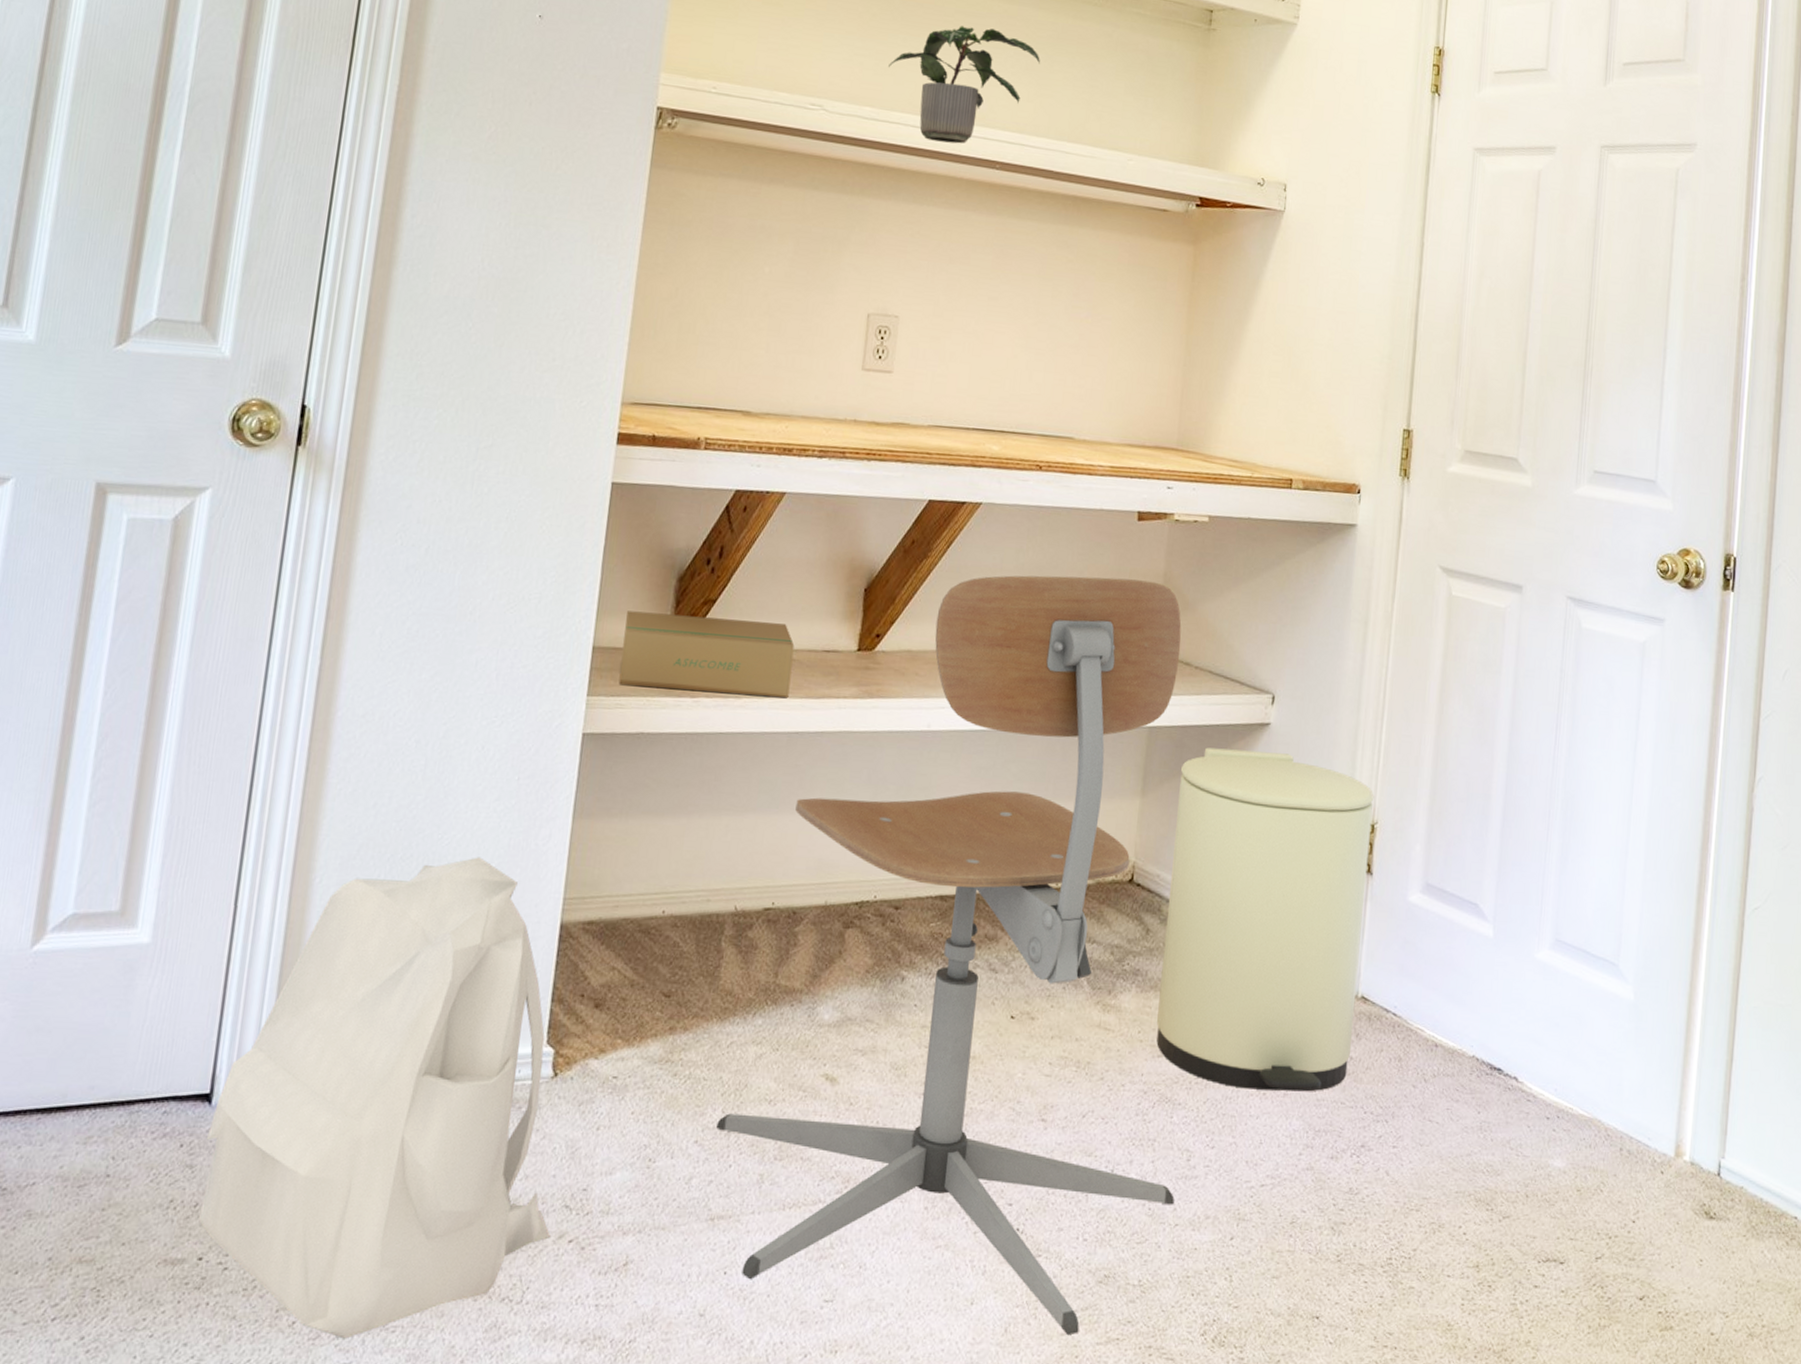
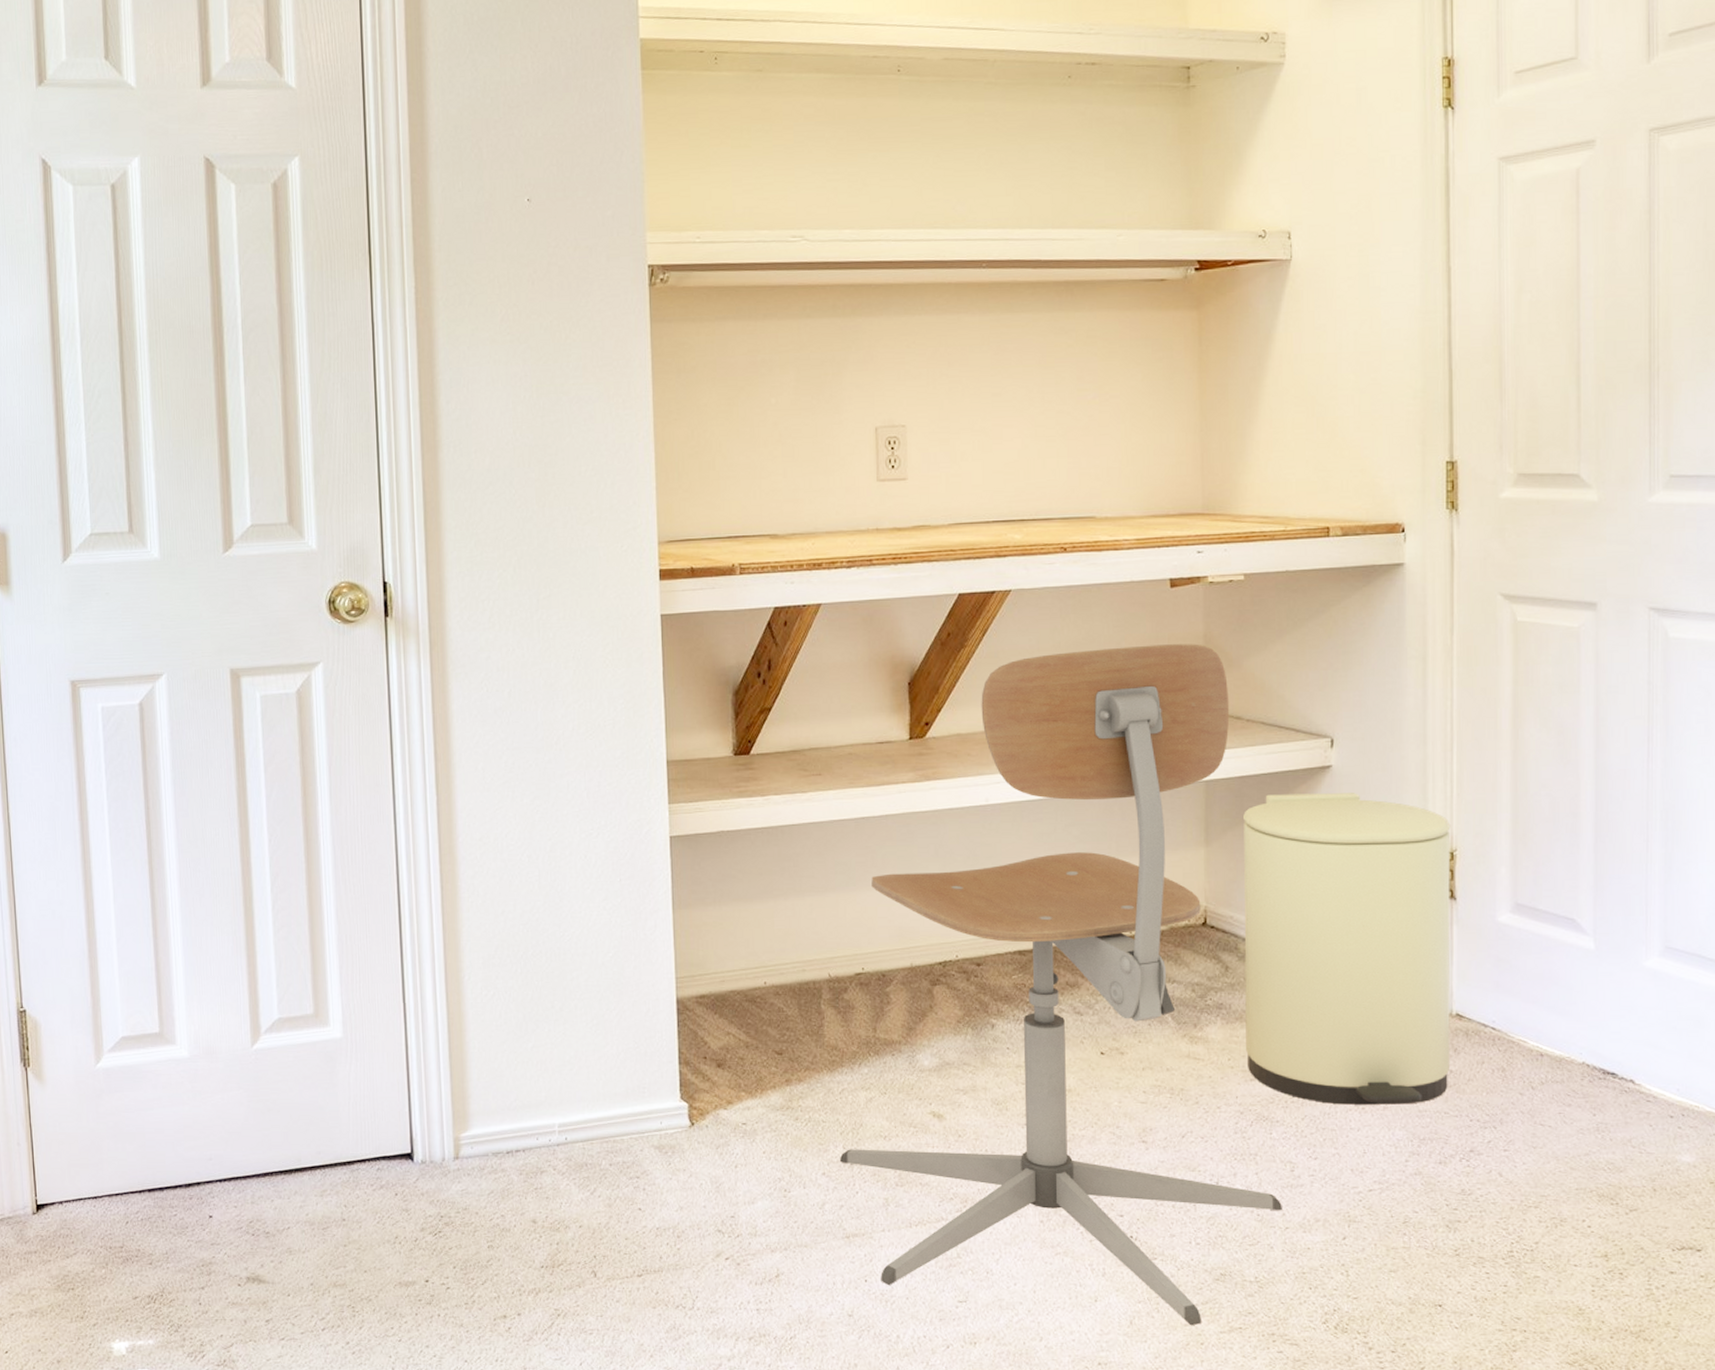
backpack: present [198,857,550,1339] -> none [414,948,709,1340]
box: present [618,611,795,697] -> none [693,723,851,791]
potted plant: present [889,26,1040,144] -> none [862,130,1014,251]

